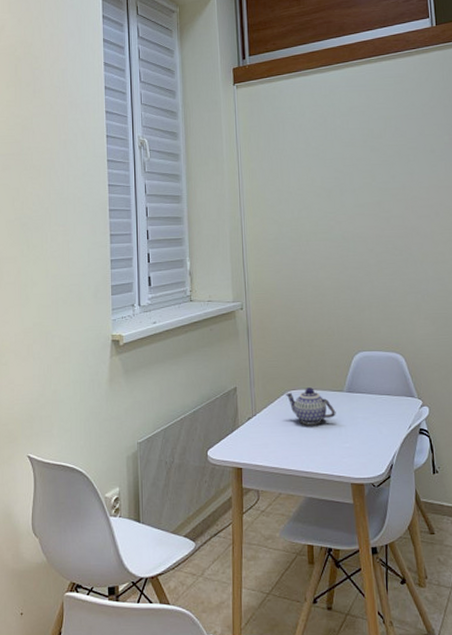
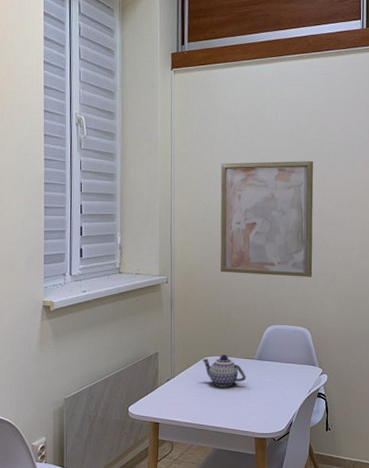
wall art: none [292,169,402,297] -> present [220,161,314,277]

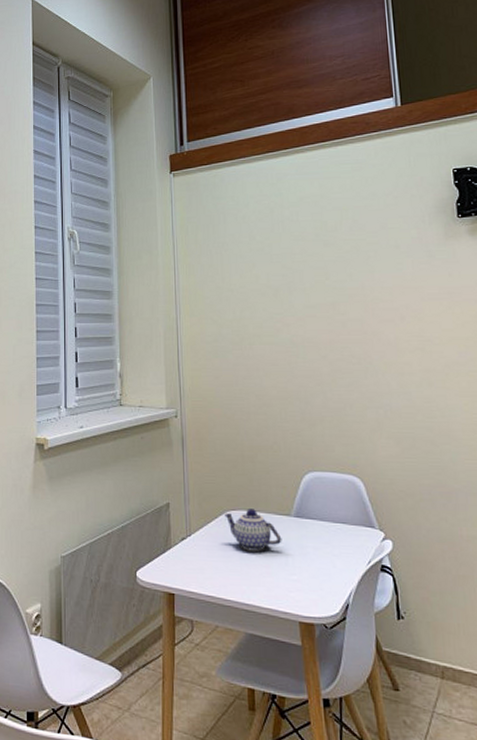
wall art: present [220,161,314,277] -> none [233,266,360,410]

